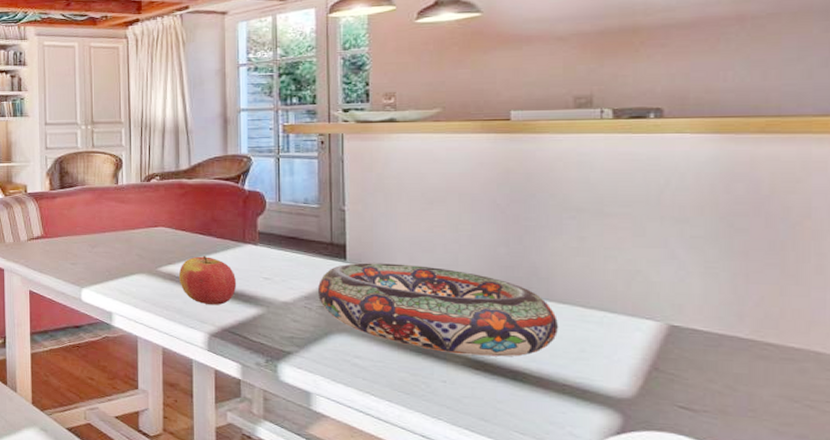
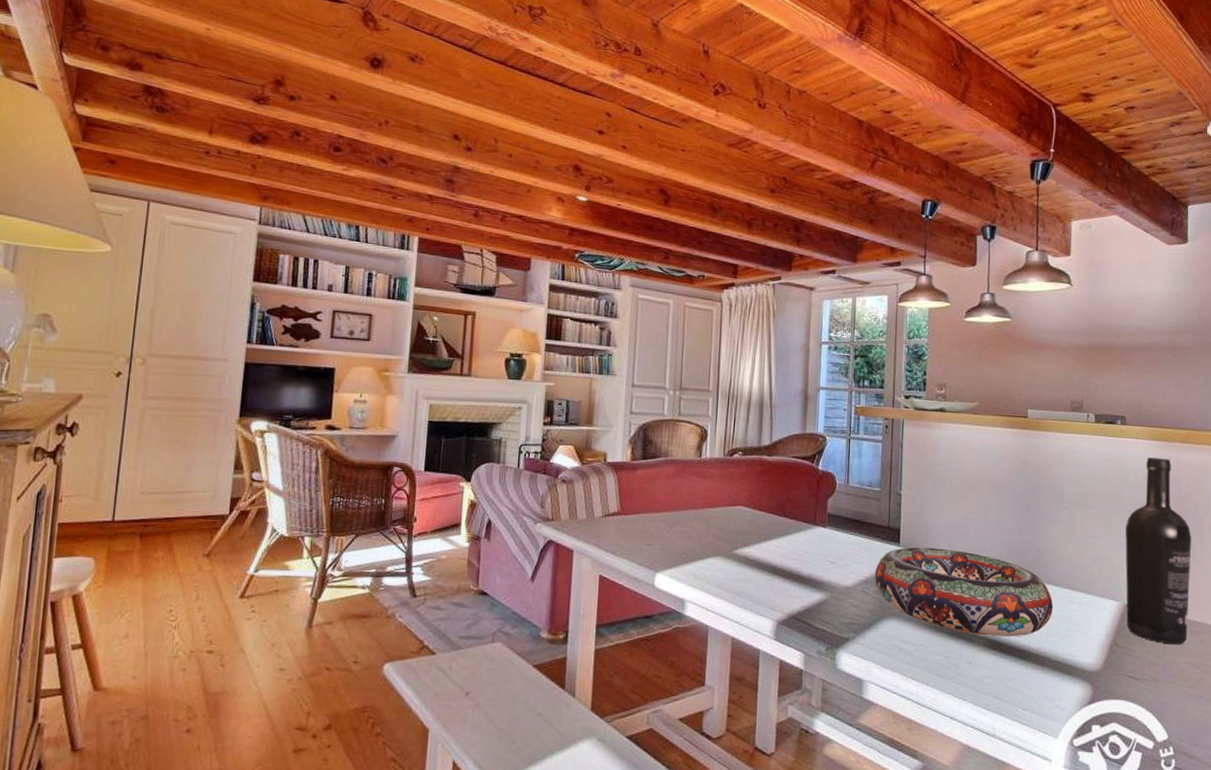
apple: present [178,255,237,305] -> none [752,537,806,590]
wine bottle: none [667,154,780,374] -> present [1125,457,1191,645]

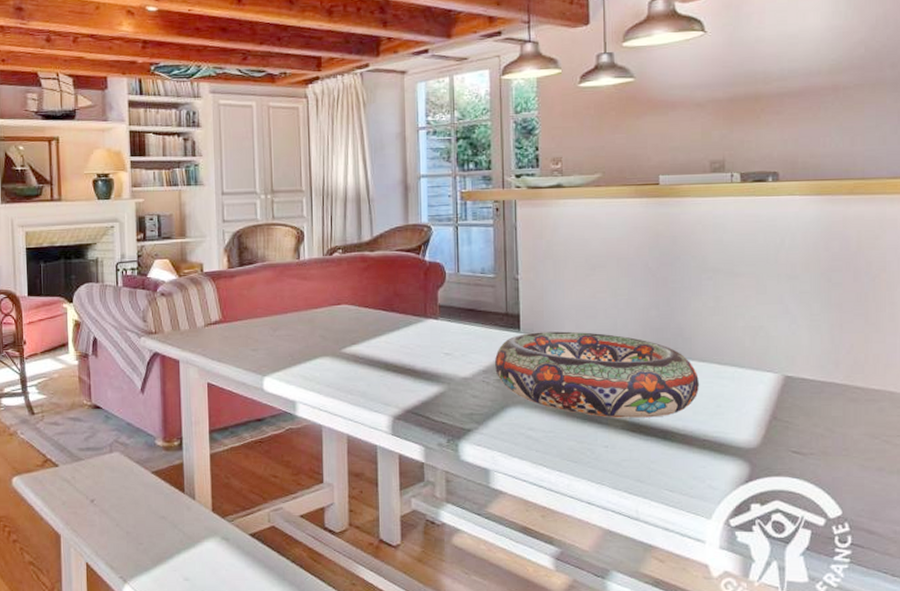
wine bottle: present [1125,457,1191,645] -> none [783,214,864,416]

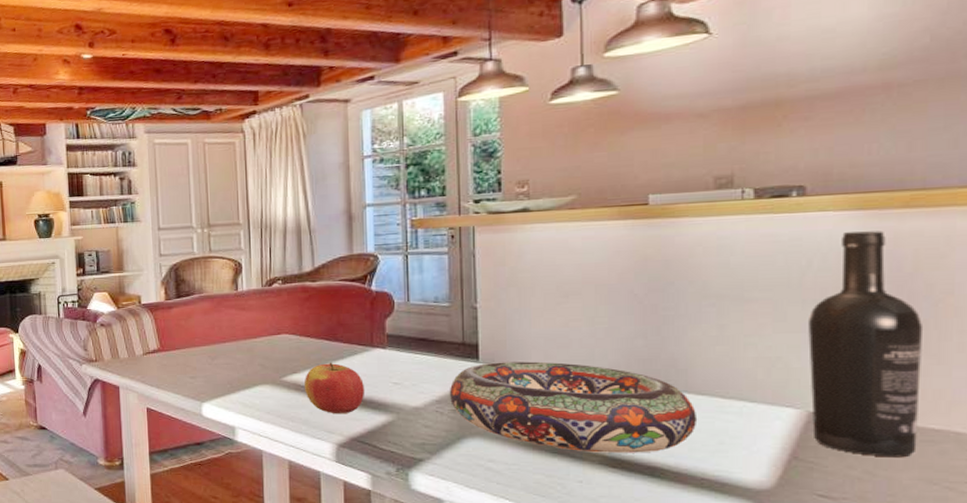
apple: none [362,333,419,385] -> present [303,362,365,413]
wine bottle: none [783,214,864,416] -> present [808,231,922,458]

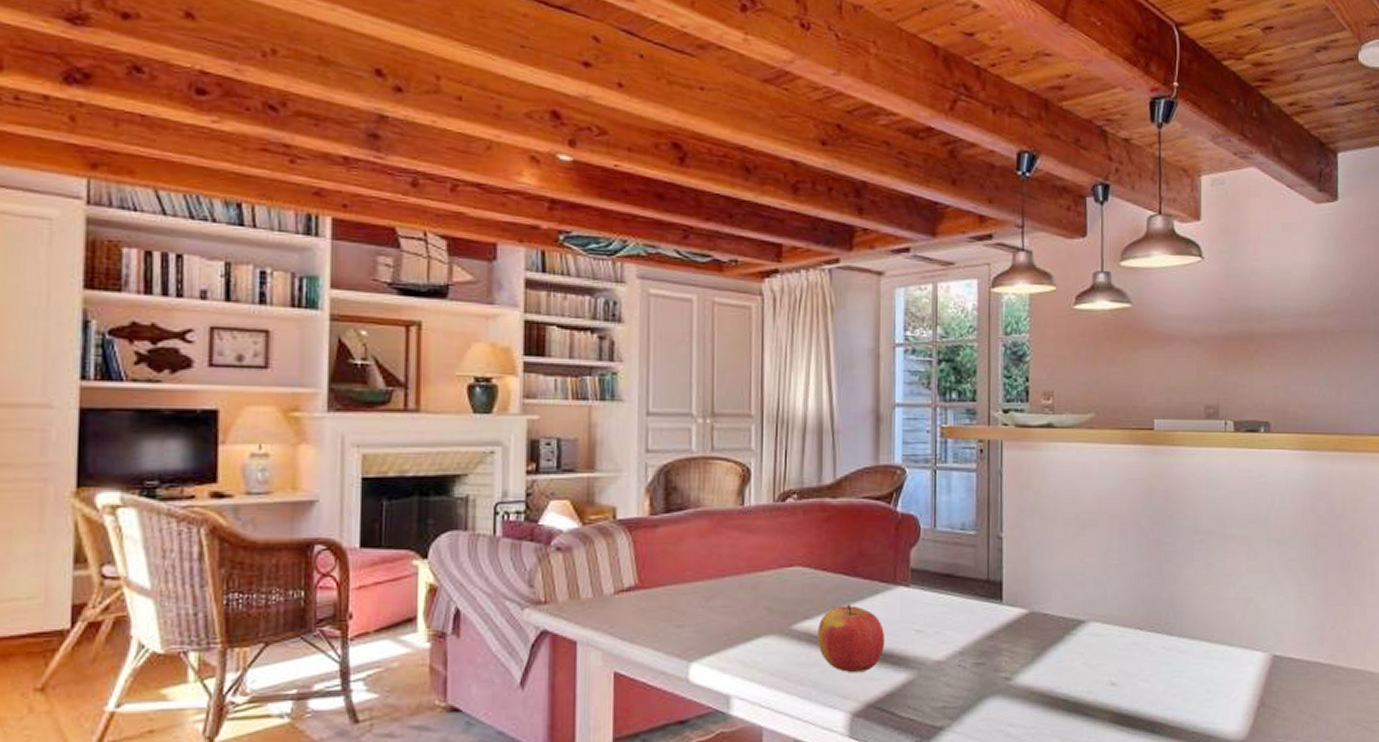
decorative bowl: present [449,361,696,453] -> none [972,602,1189,709]
wine bottle: present [808,231,922,458] -> none [1272,472,1348,700]

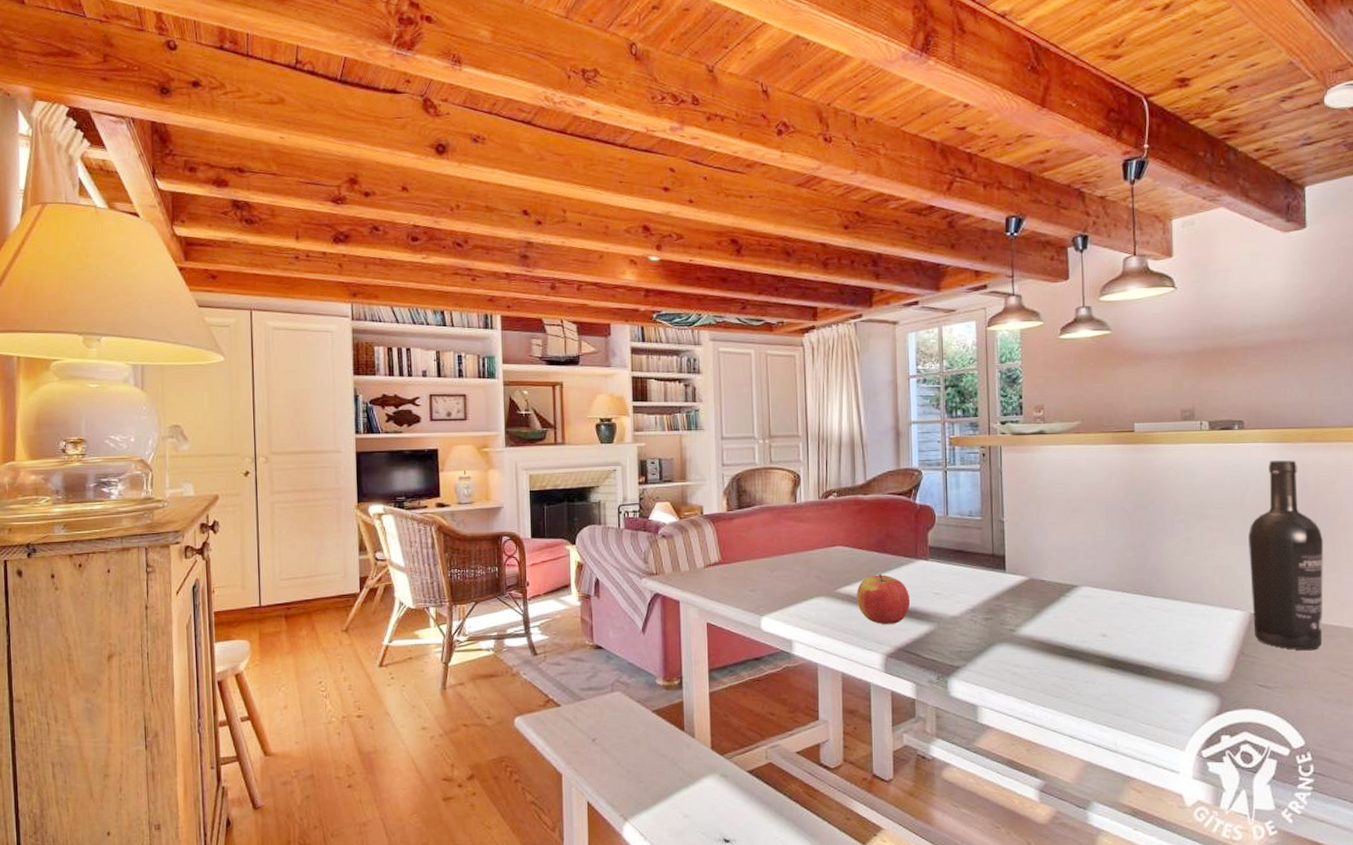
wine bottle: none [1272,472,1348,700] -> present [1249,460,1323,651]

